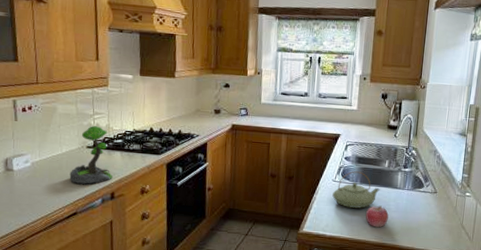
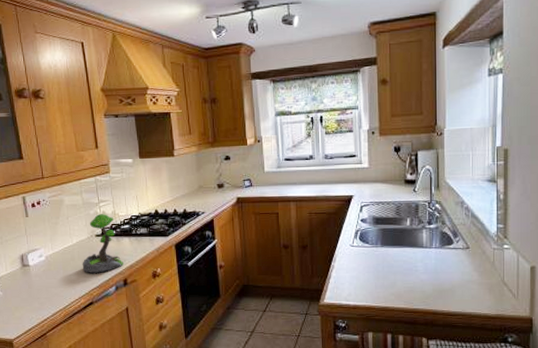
teapot: present [332,171,380,208] -> none [352,233,404,273]
fruit: present [366,205,389,228] -> none [391,268,417,292]

